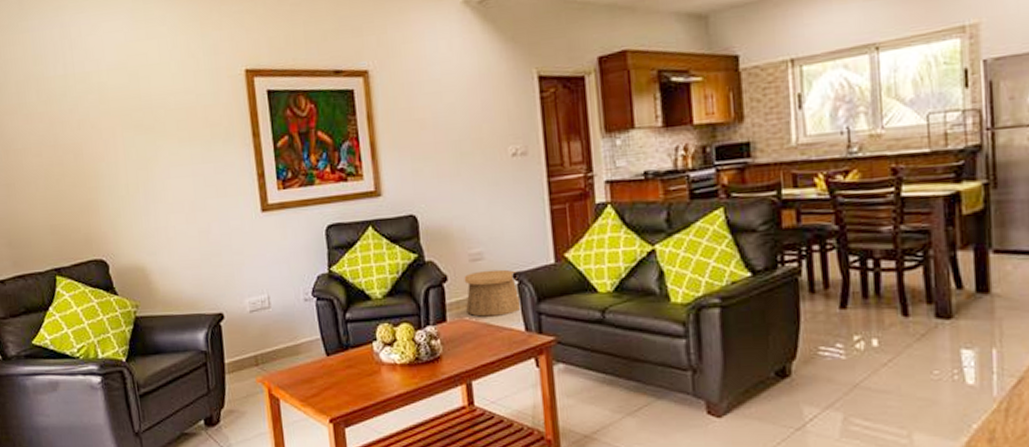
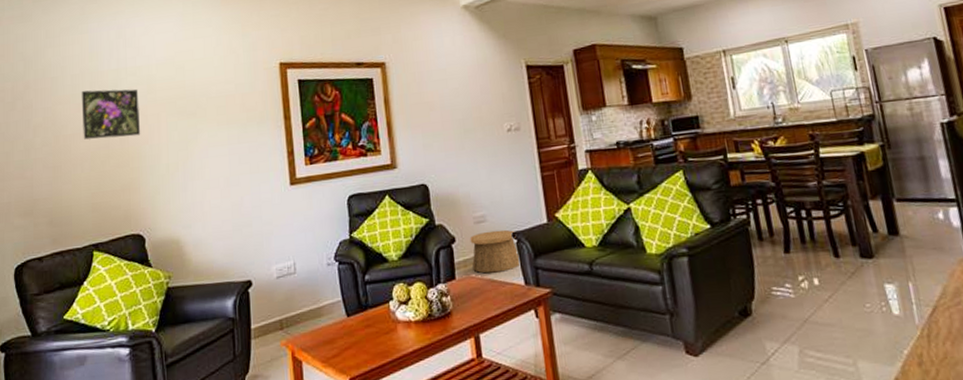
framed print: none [28,98,96,155] -> present [81,89,141,140]

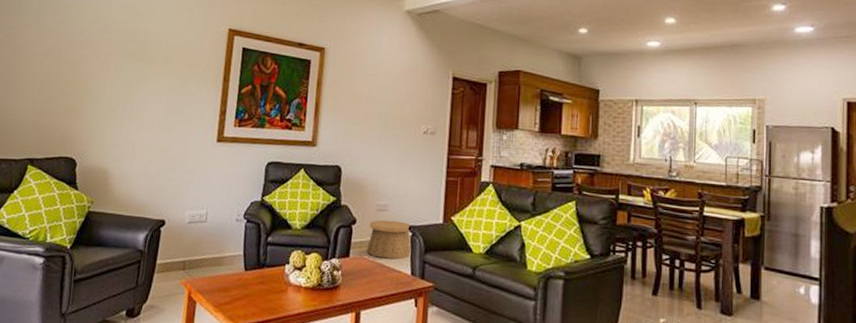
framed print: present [81,89,141,140] -> none [38,17,96,69]

